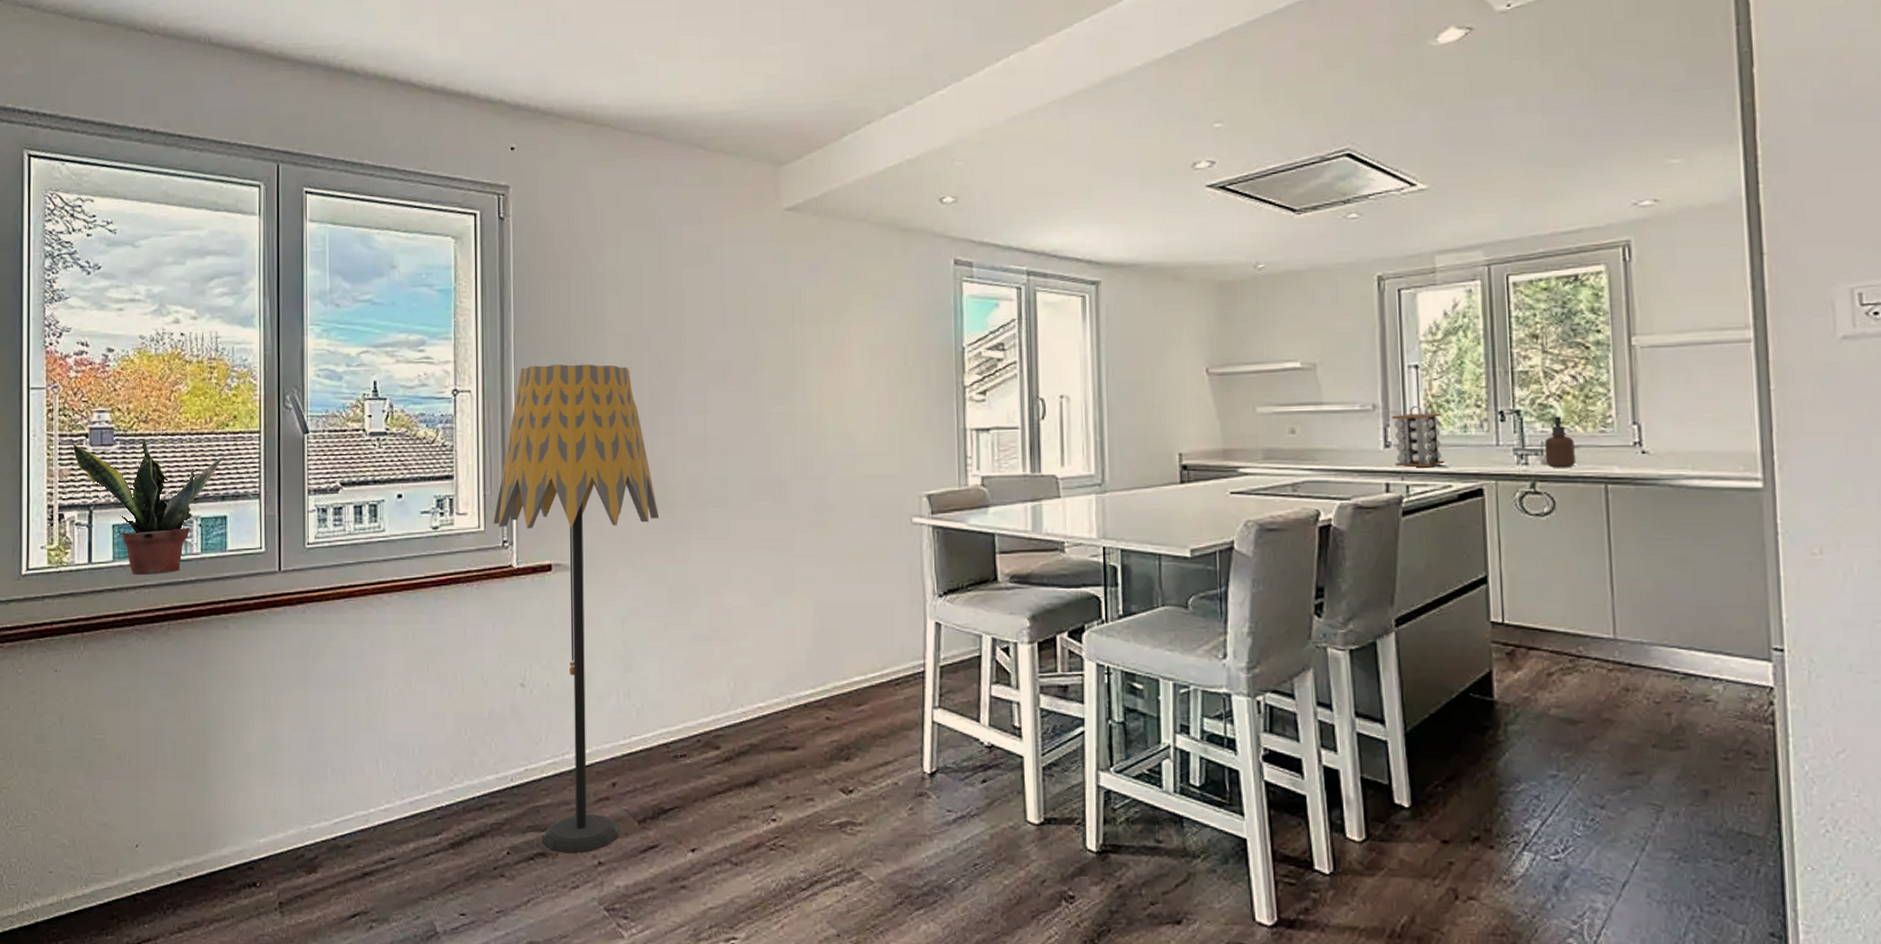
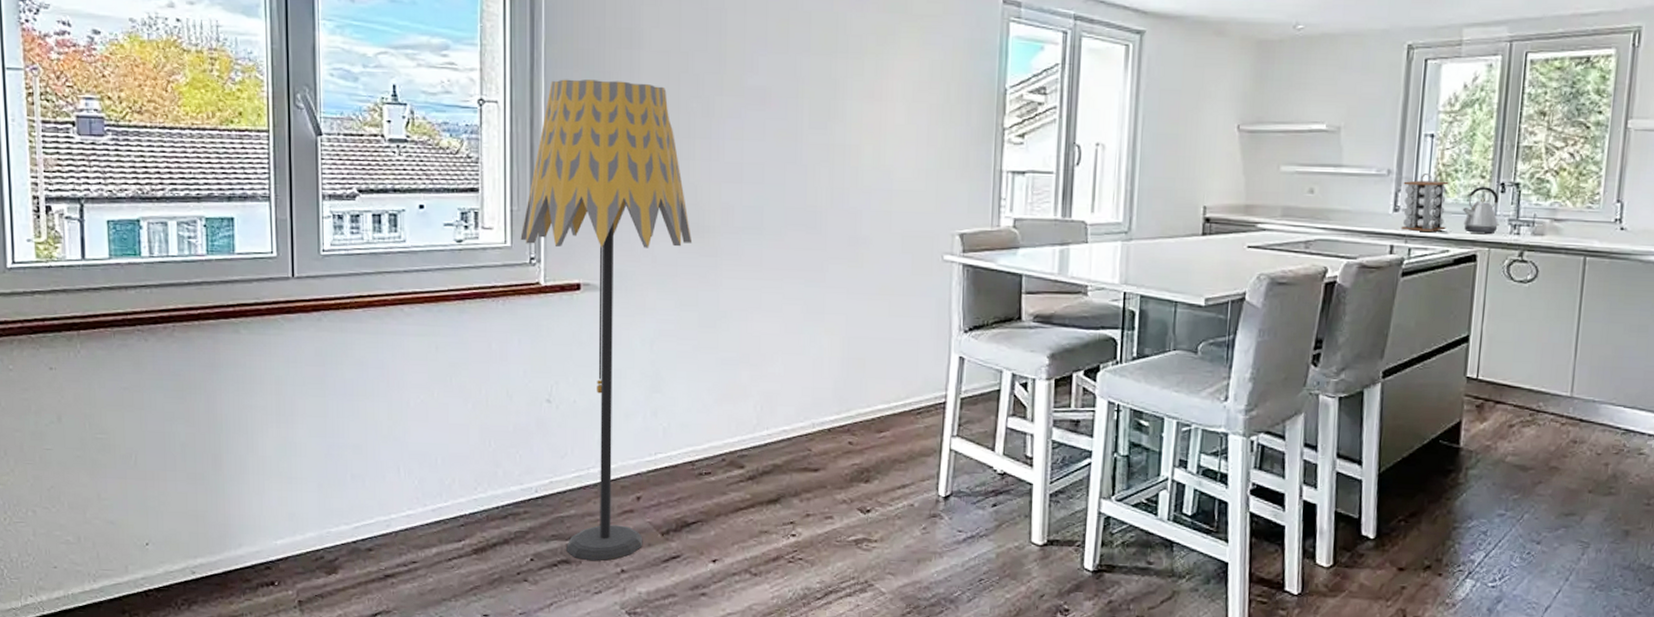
potted plant: present [73,440,225,576] -> none [58,132,230,275]
kettle: none [1460,416,1504,467] -> present [1462,186,1500,235]
soap dispenser: present [1544,416,1575,468] -> none [1535,190,1563,240]

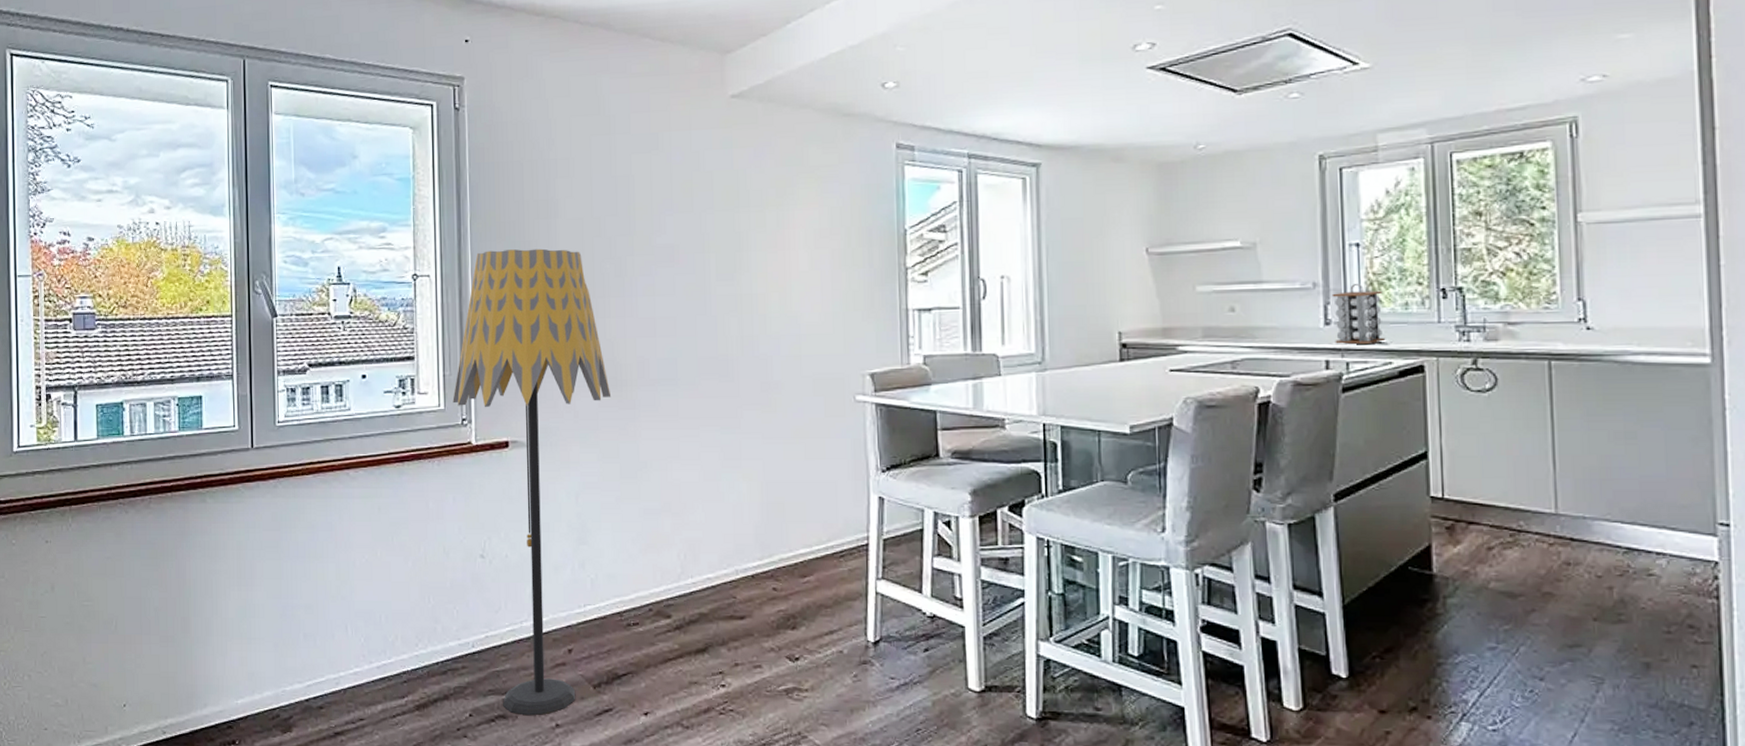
kettle: present [1462,186,1500,235] -> none [1401,293,1446,344]

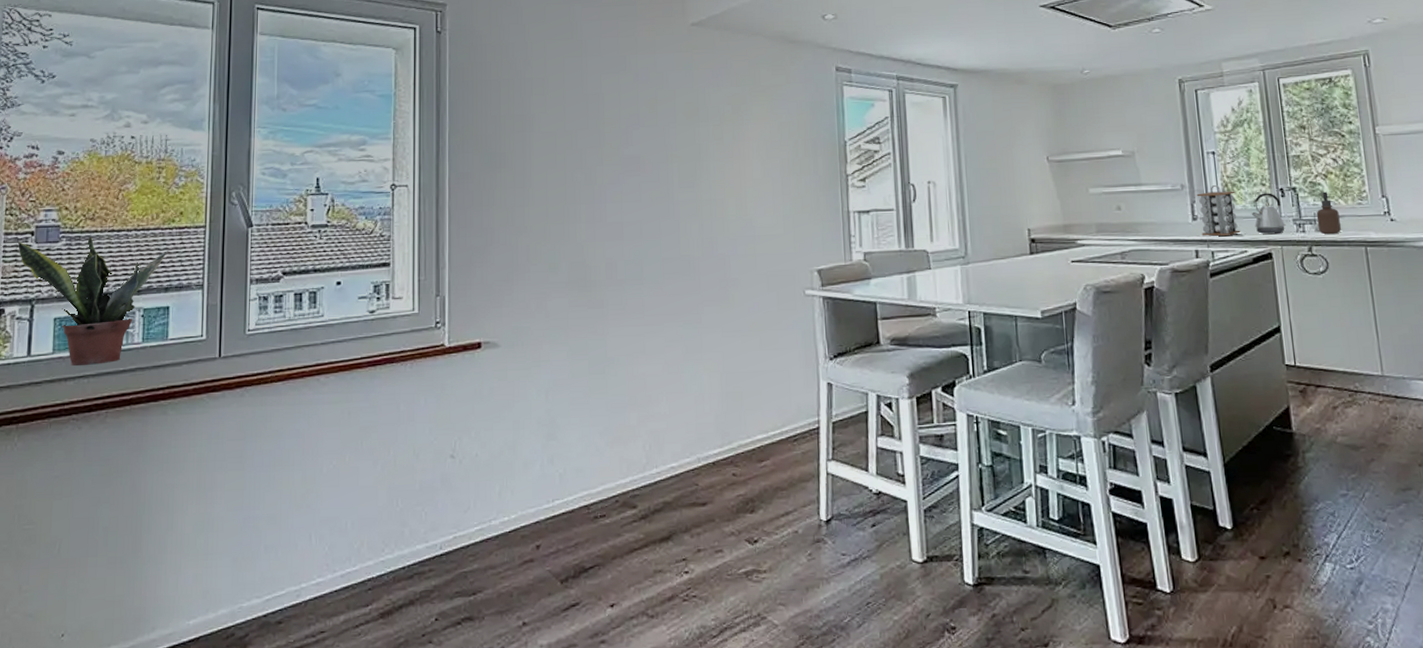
potted plant: none [58,324,199,453] -> present [18,236,170,367]
floor lamp: present [452,248,612,716] -> none [427,159,581,616]
kettle: none [1401,293,1446,344] -> present [1251,193,1286,235]
soap dispenser: none [1487,293,1518,345] -> present [1316,191,1341,235]

